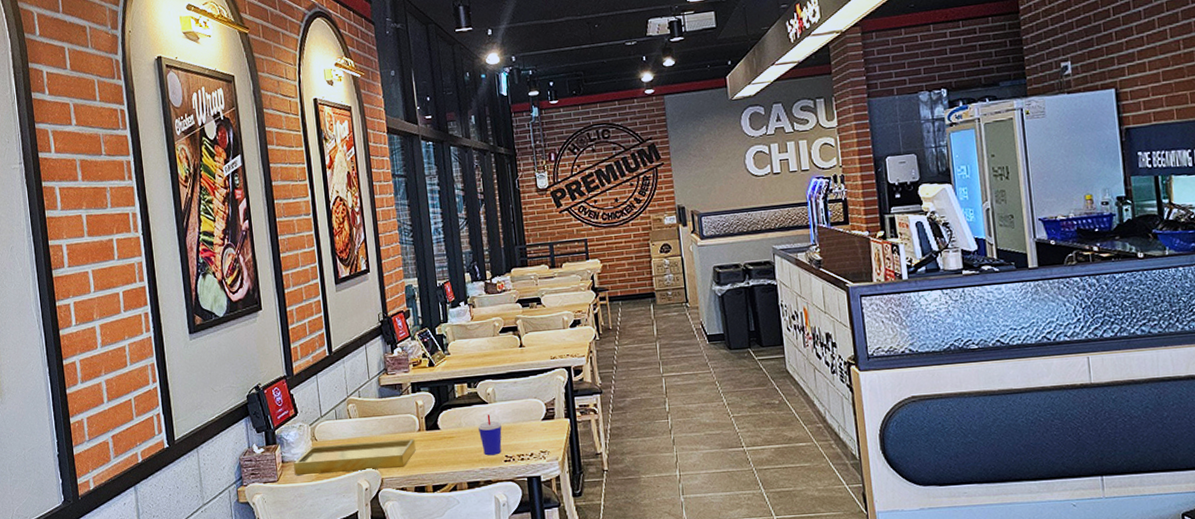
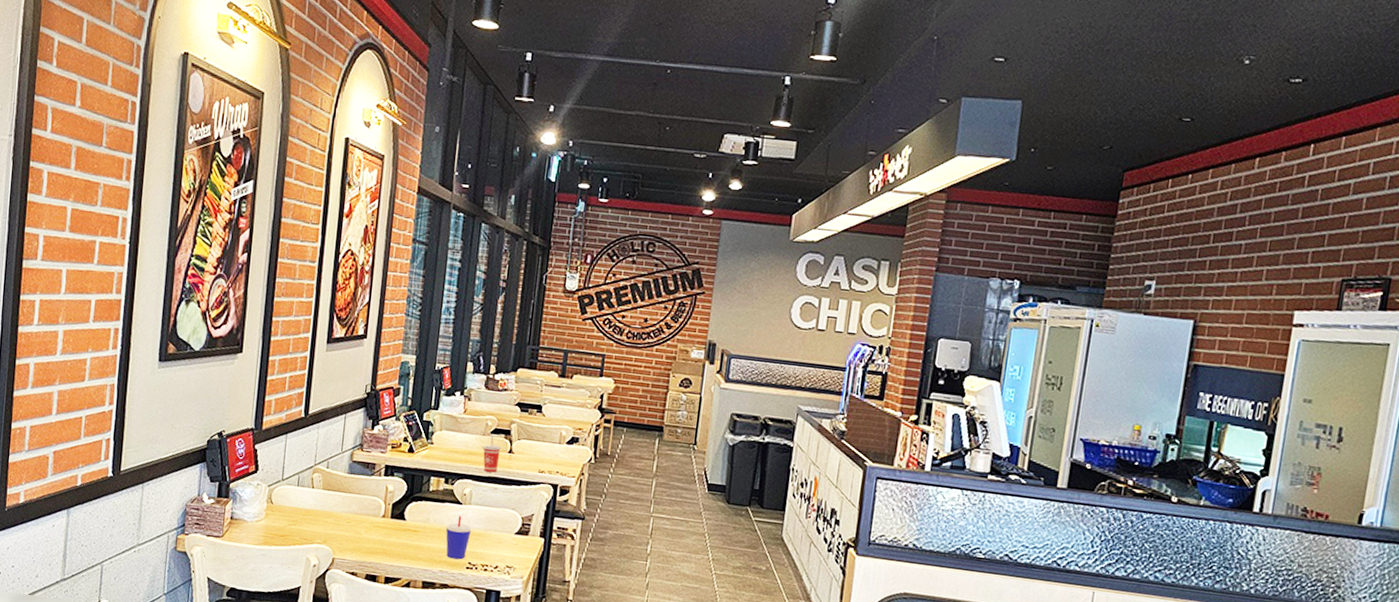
tray: present [293,439,416,475] -> none [242,509,377,551]
beverage cup: none [490,332,513,369] -> present [480,430,501,473]

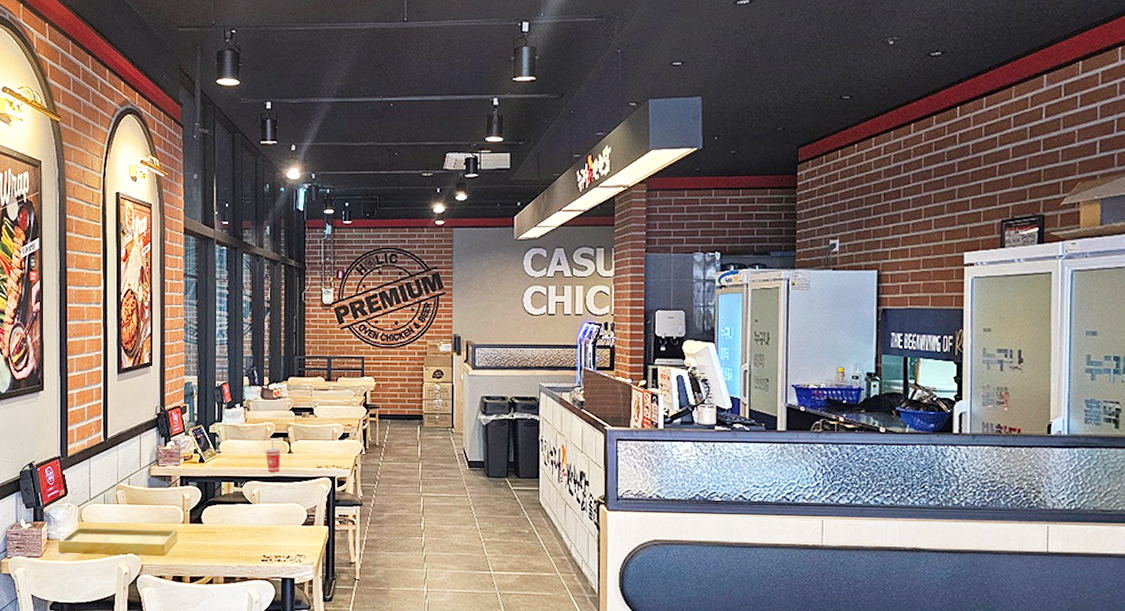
tray: none [242,509,377,551] -> present [58,527,178,556]
beverage cup: present [446,516,471,560] -> none [240,514,262,554]

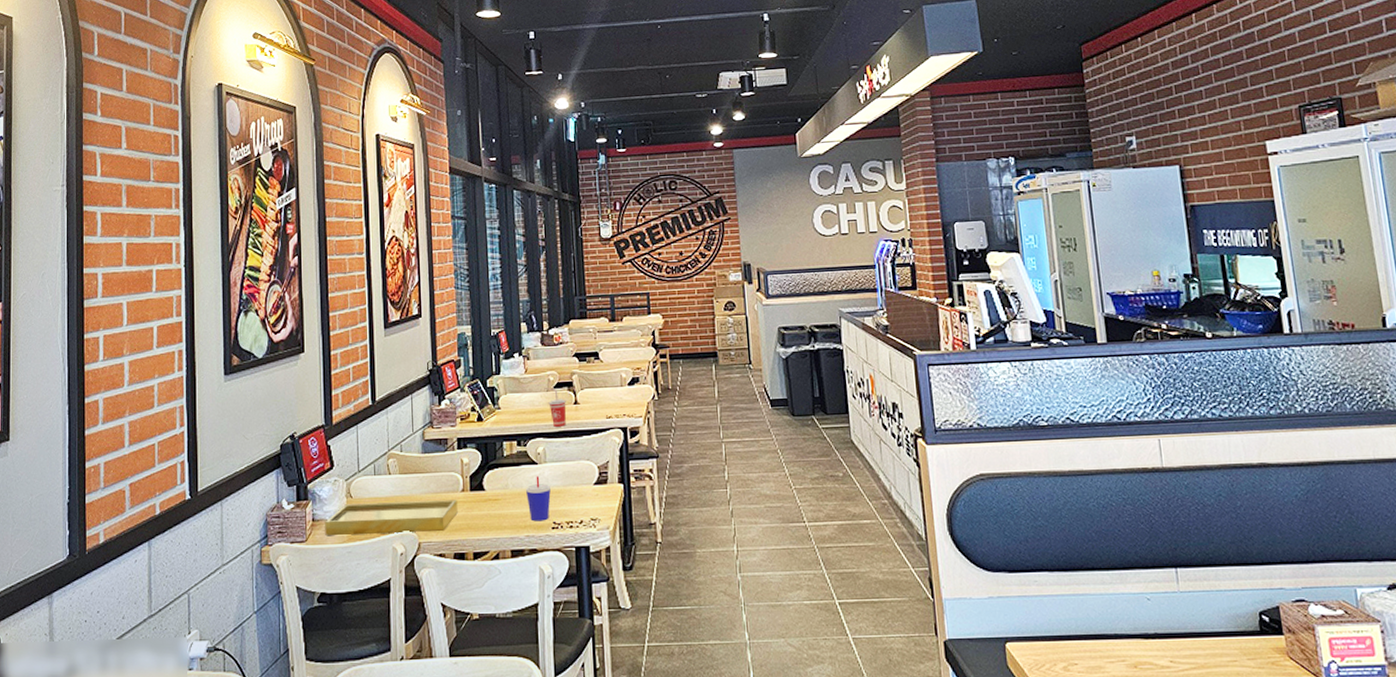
beverage cup: none [240,514,262,554] -> present [526,476,551,522]

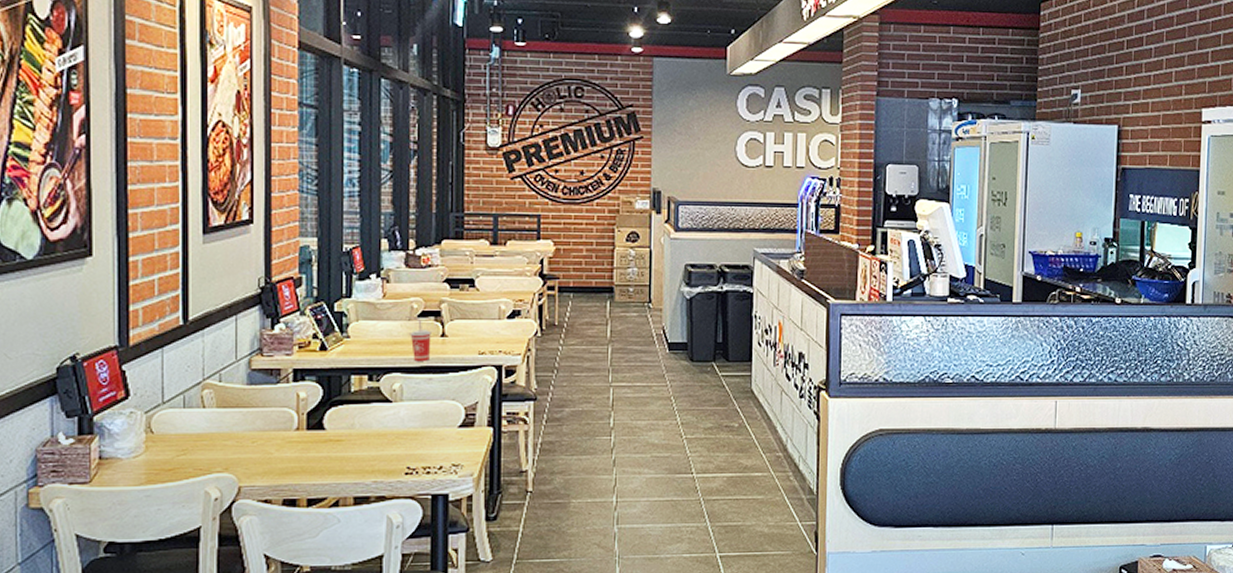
tray: present [325,499,458,535] -> none [116,439,290,476]
beverage cup: present [526,476,551,522] -> none [376,416,406,466]

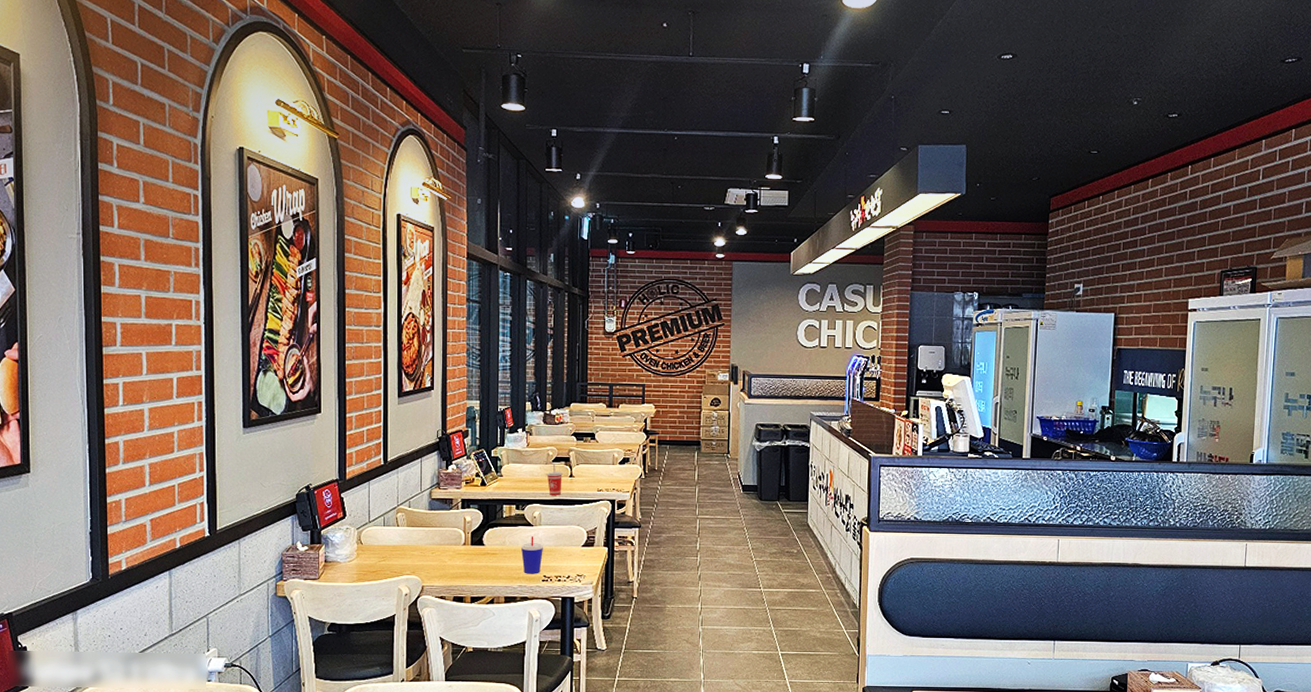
beverage cup: none [376,416,406,466] -> present [521,536,543,574]

